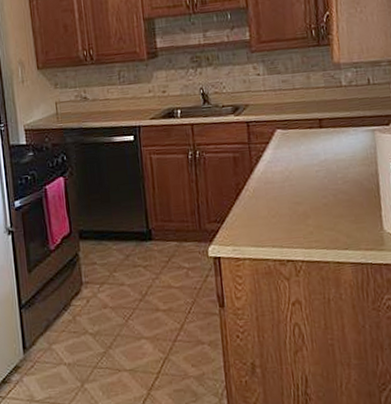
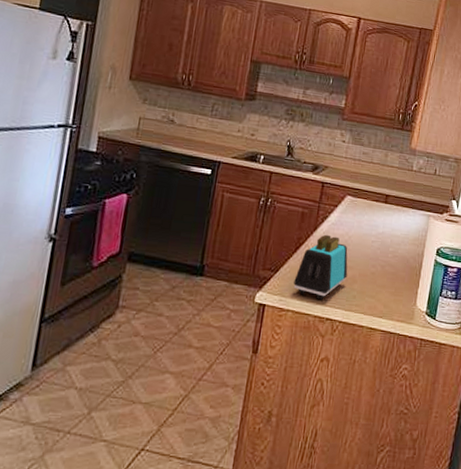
toaster: none [243,174,299,243] -> present [293,234,348,301]

